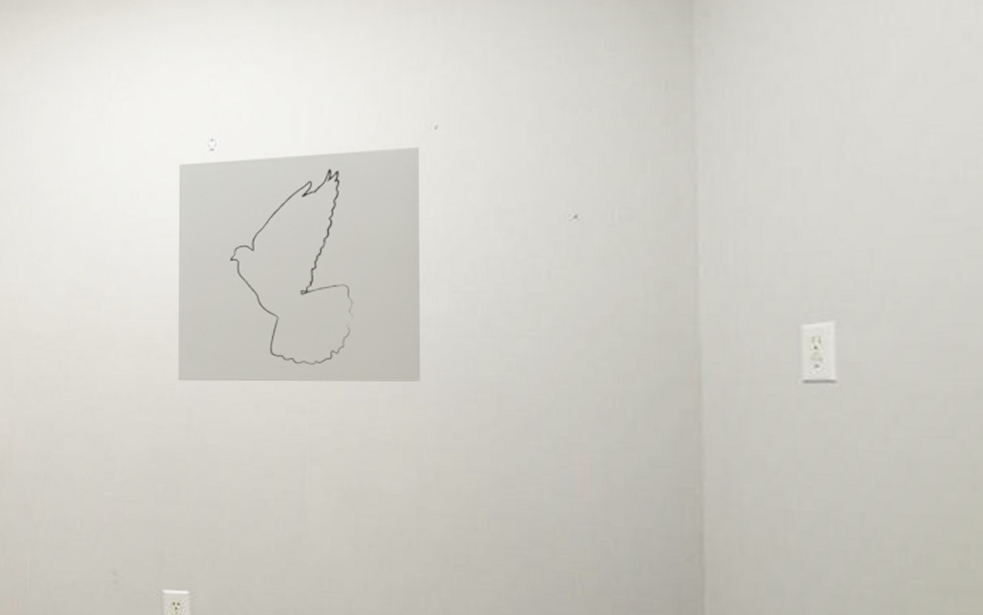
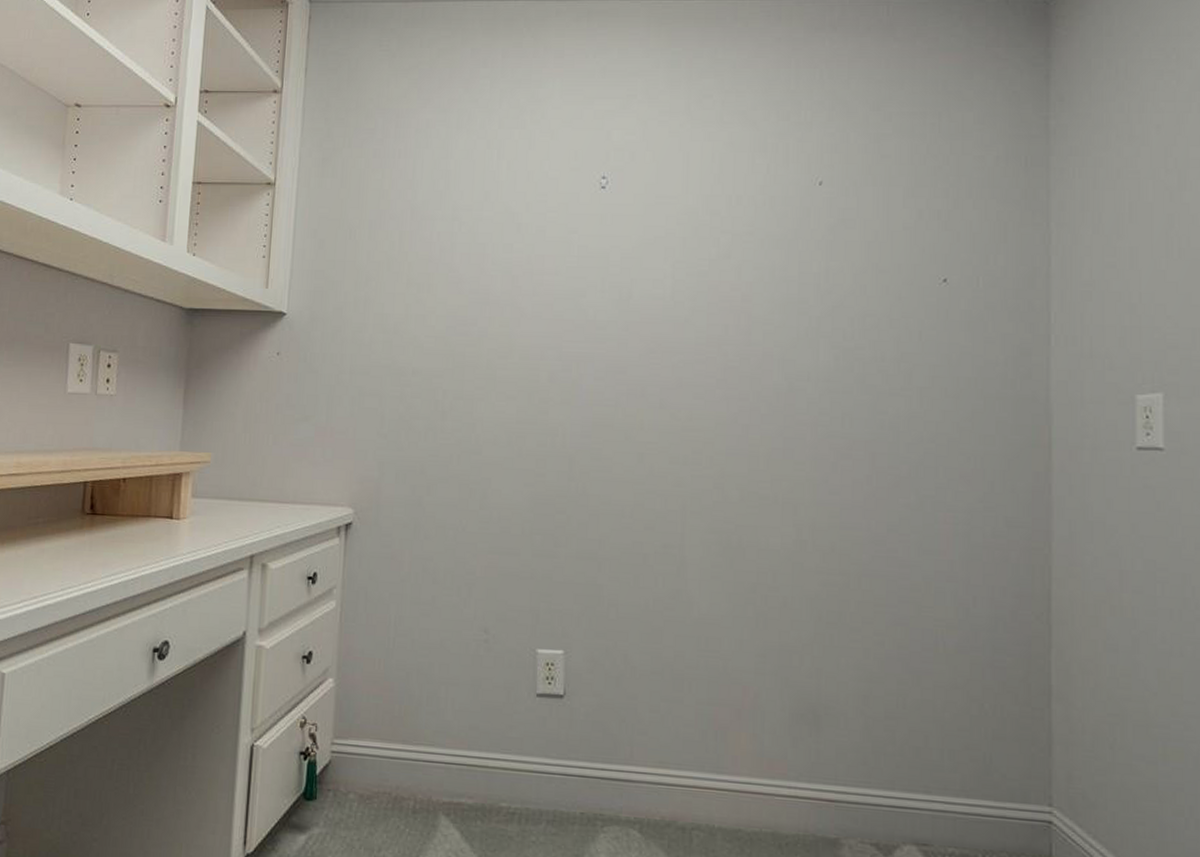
wall art: present [178,147,421,382] -> none [560,199,804,436]

